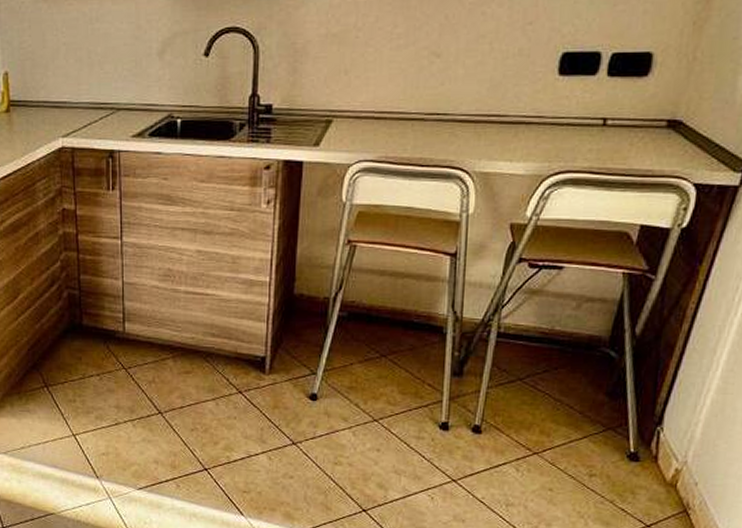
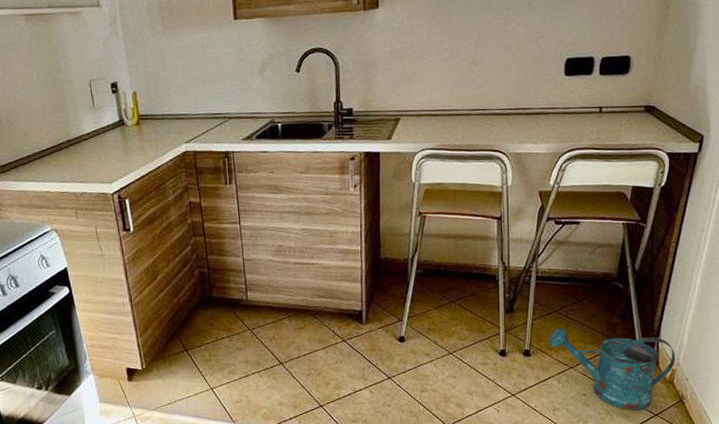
watering can: none [508,401,682,517] -> present [549,327,675,411]

